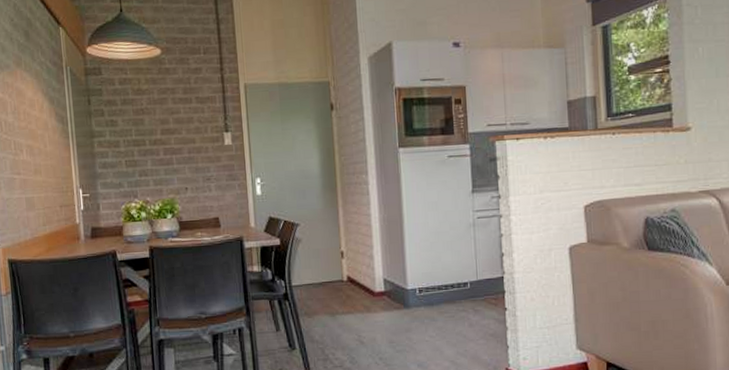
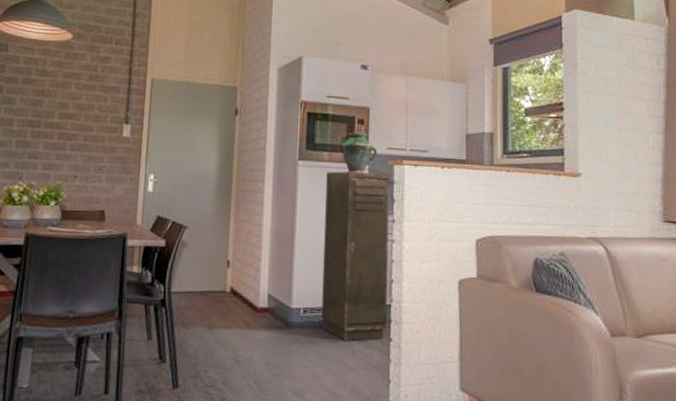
storage cabinet: none [427,150,501,315] -> present [321,171,390,342]
vase: none [439,112,477,154] -> present [340,132,377,174]

